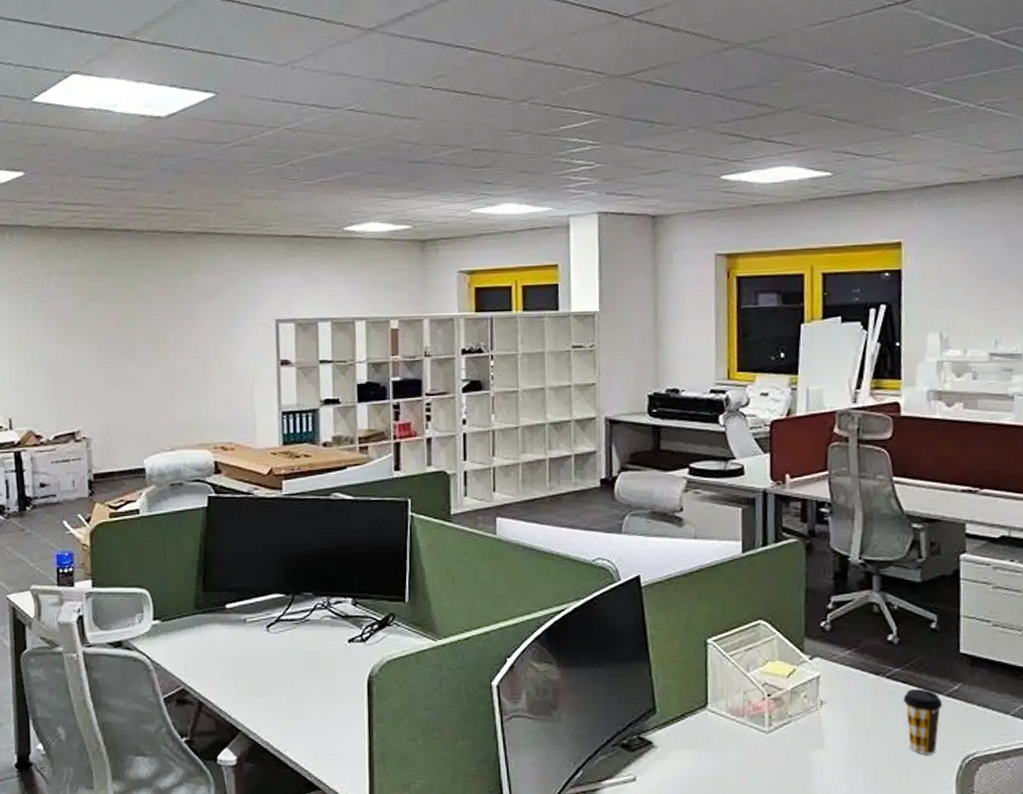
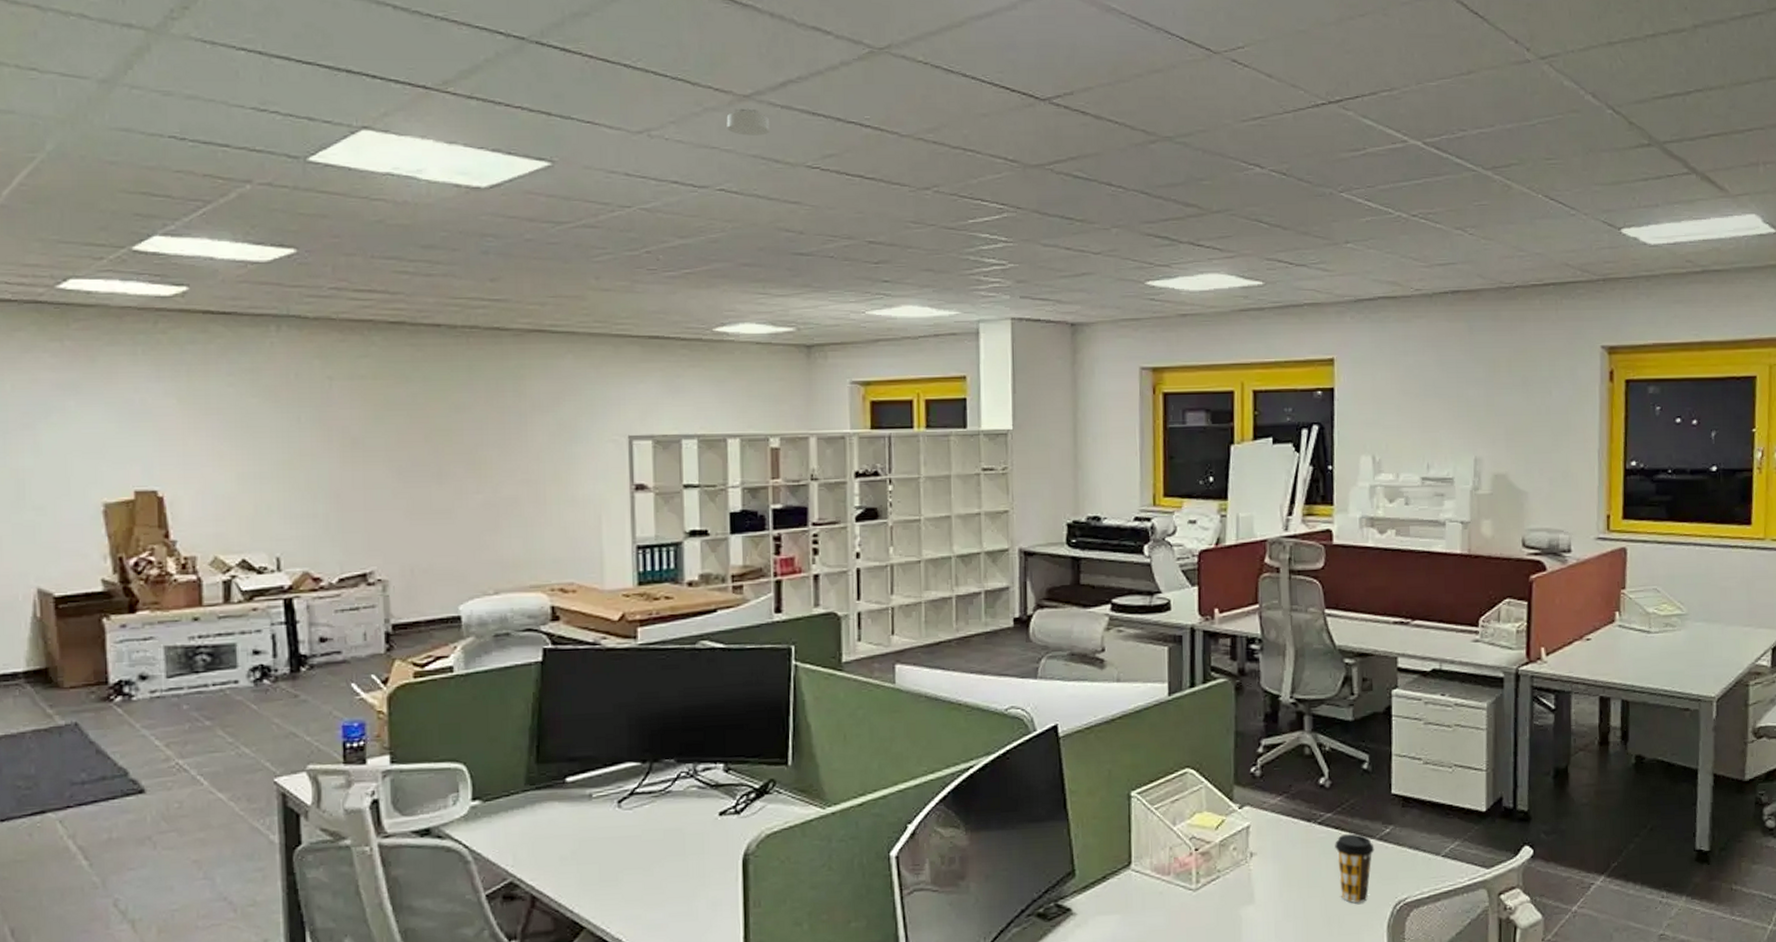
smoke detector: none [355,39,390,63] -> present [726,108,769,135]

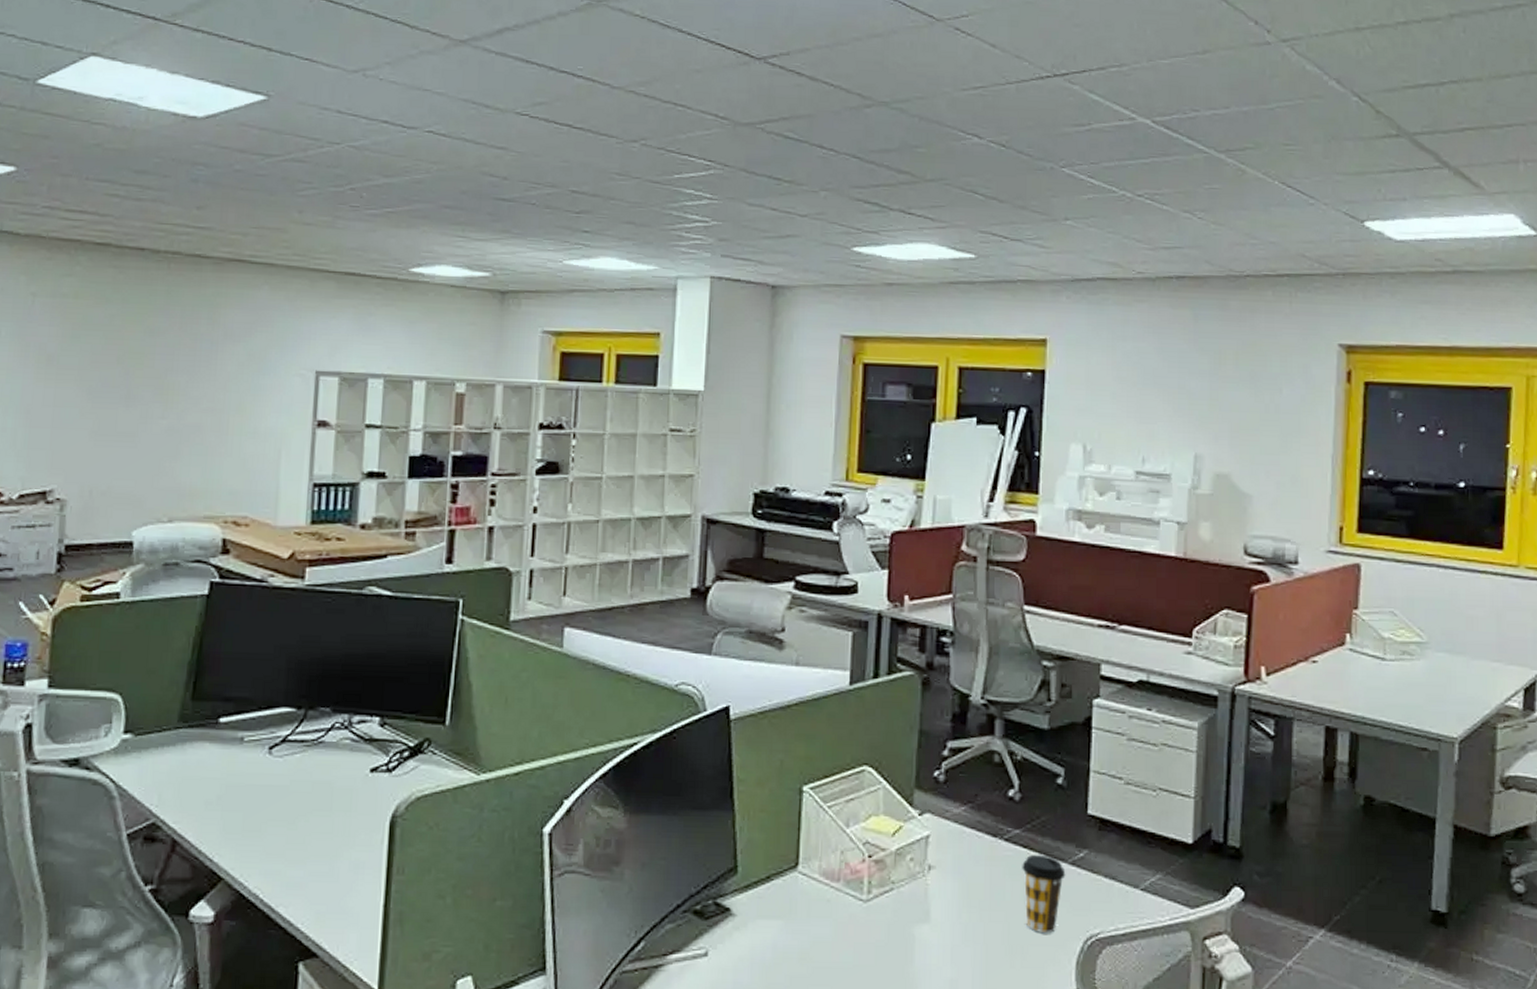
smoke detector: present [726,108,769,135] -> none [440,53,483,80]

